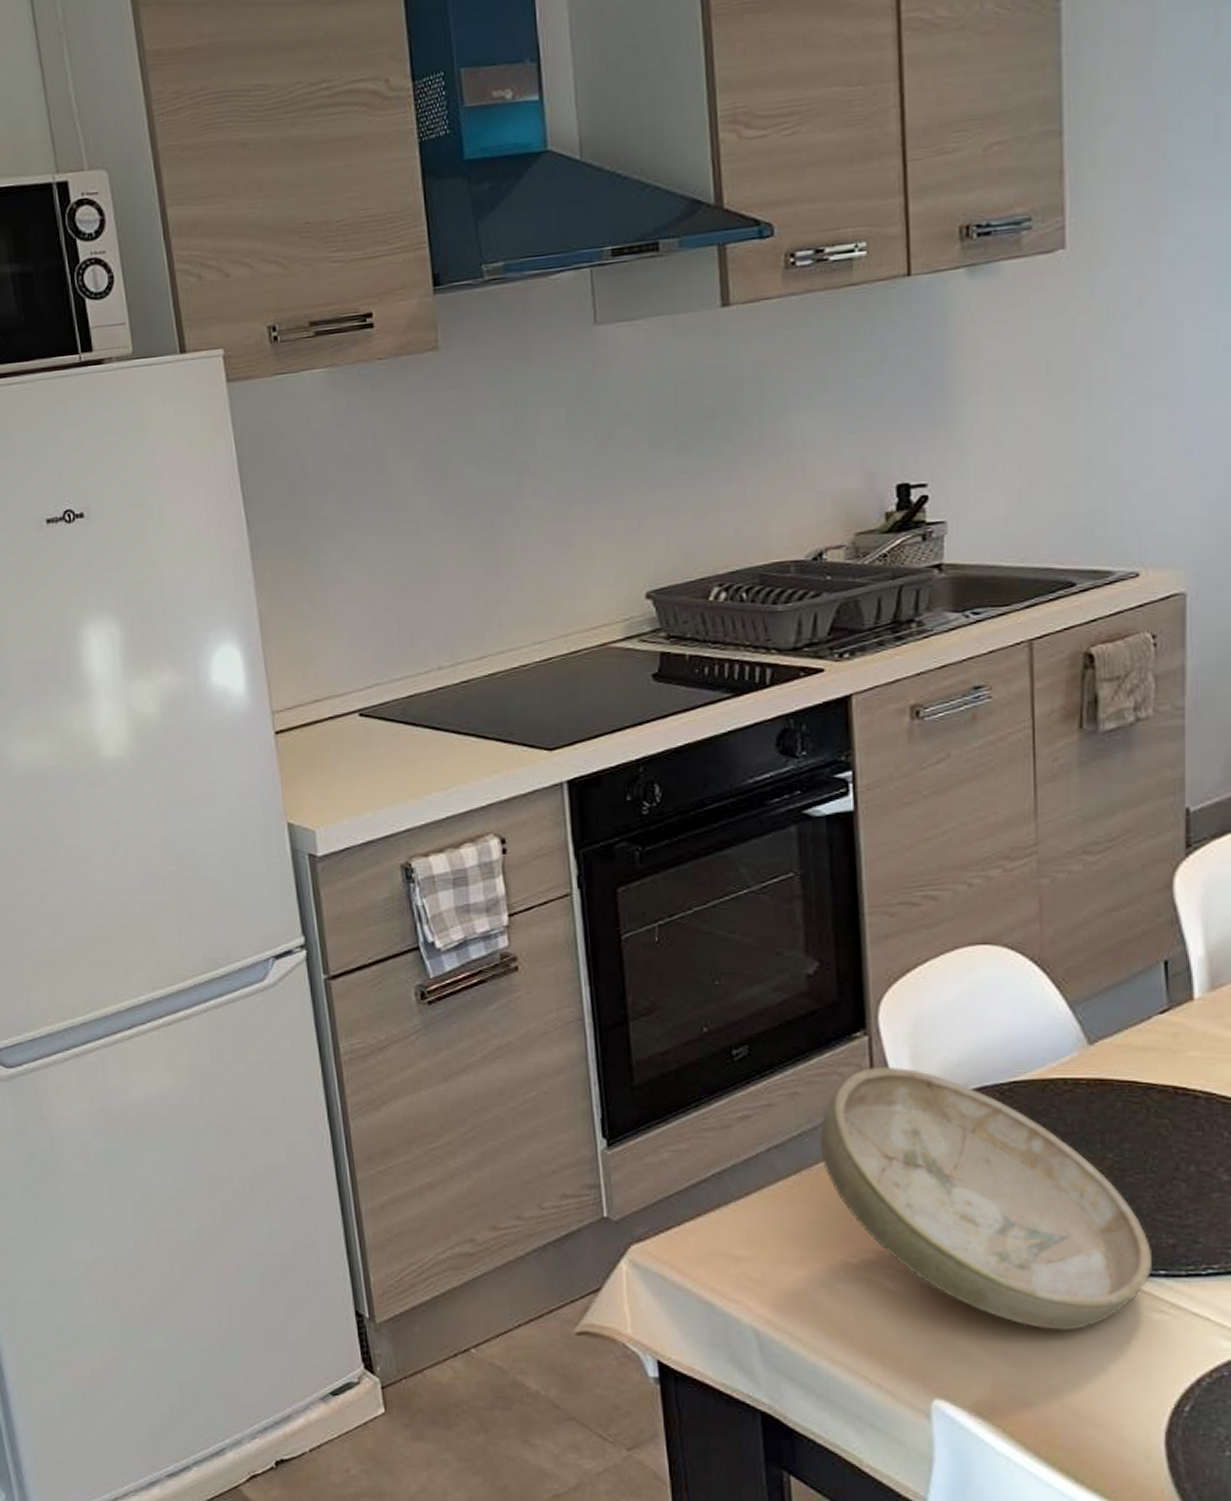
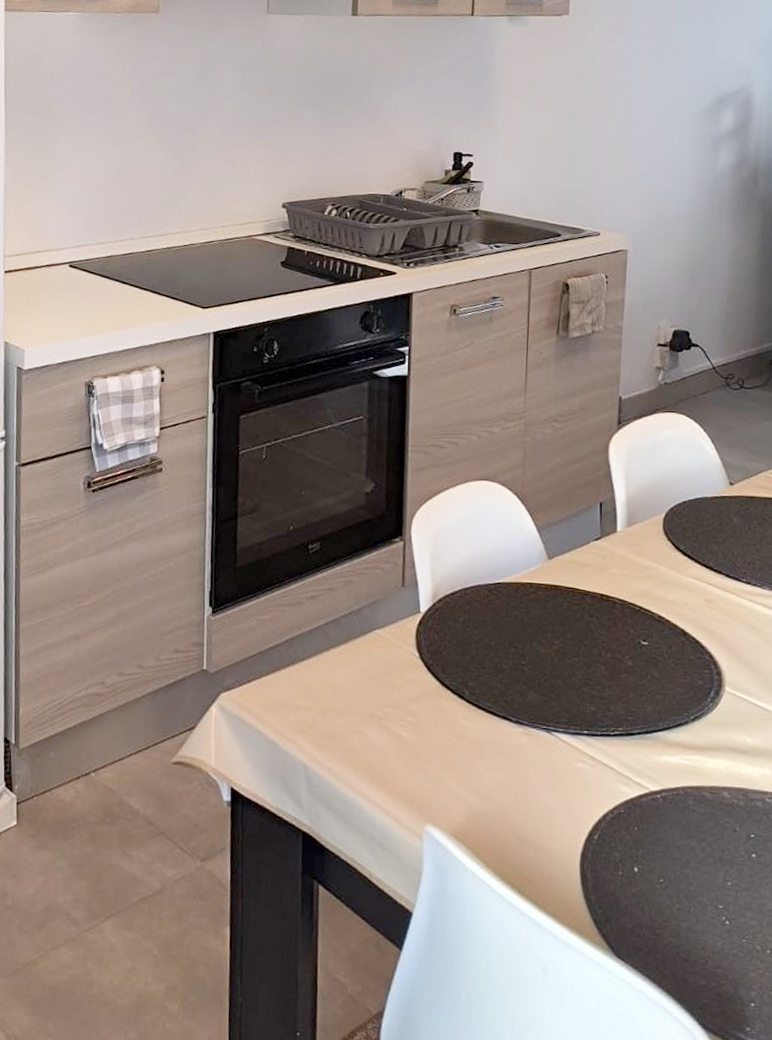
bowl: present [820,1067,1151,1331] -> none [363,565,580,774]

